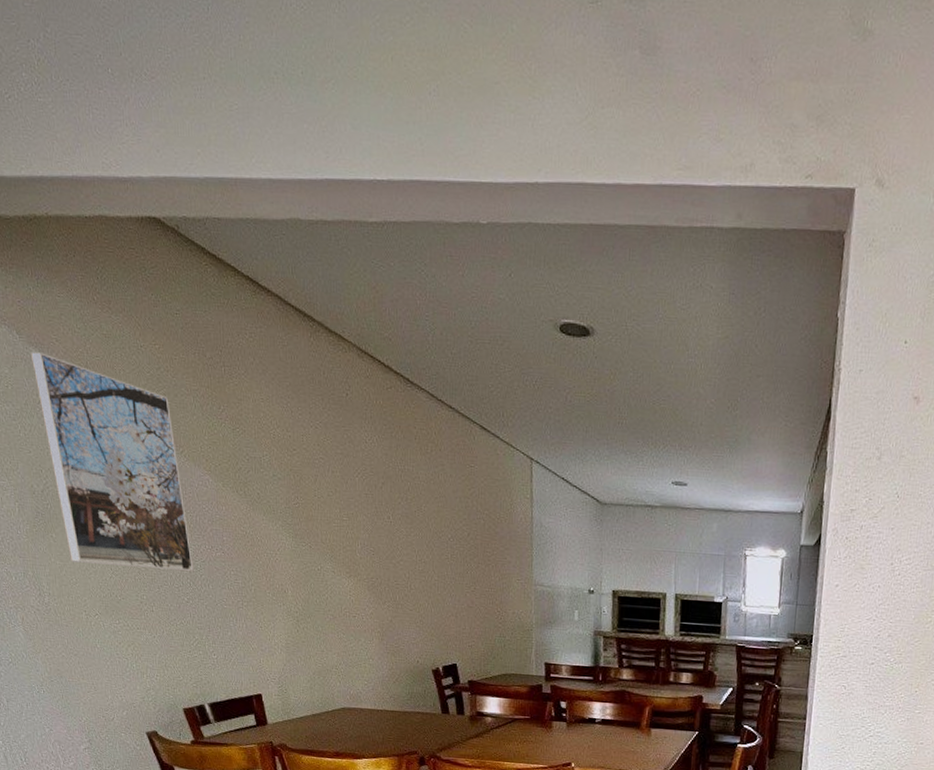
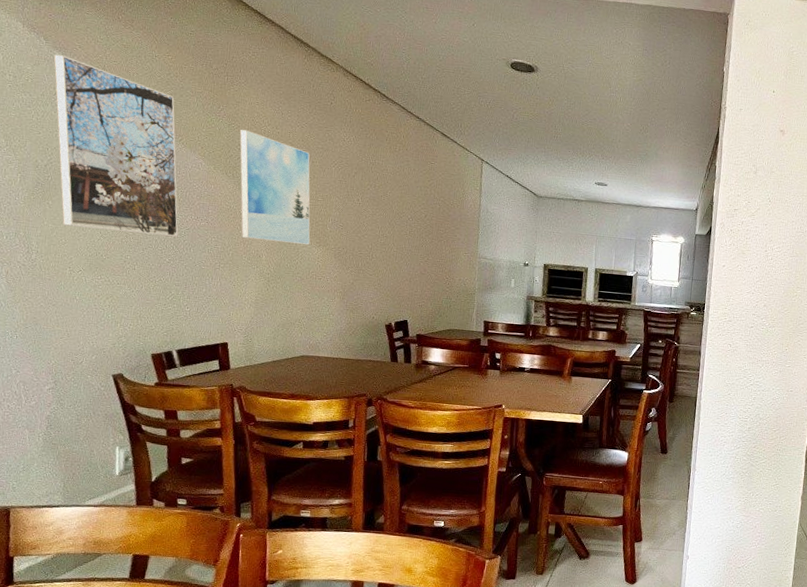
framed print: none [246,434,339,576] -> present [239,129,311,246]

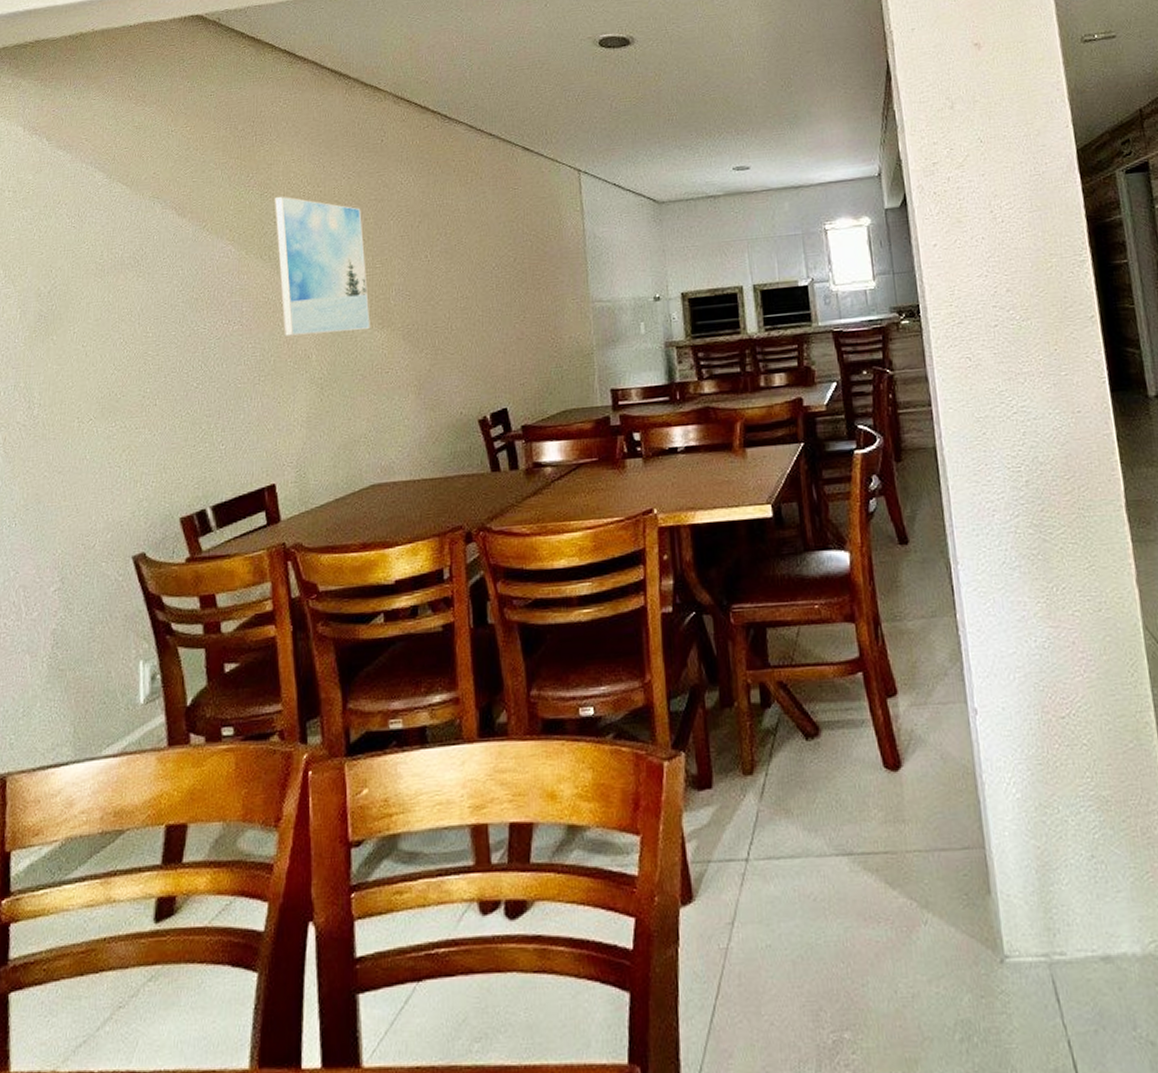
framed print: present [53,54,178,237] -> none [57,154,207,364]

